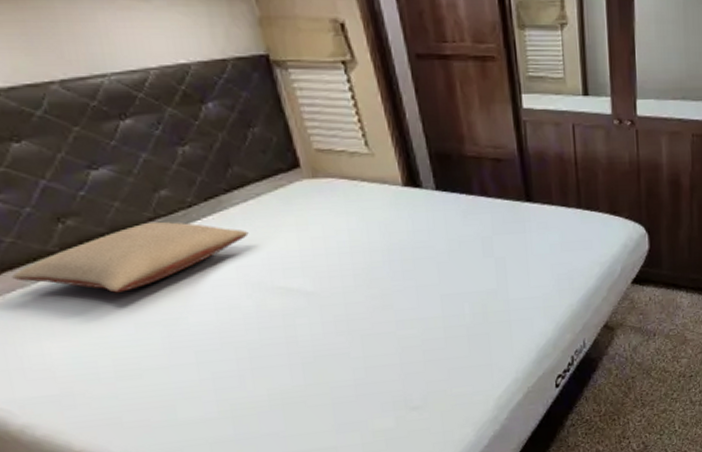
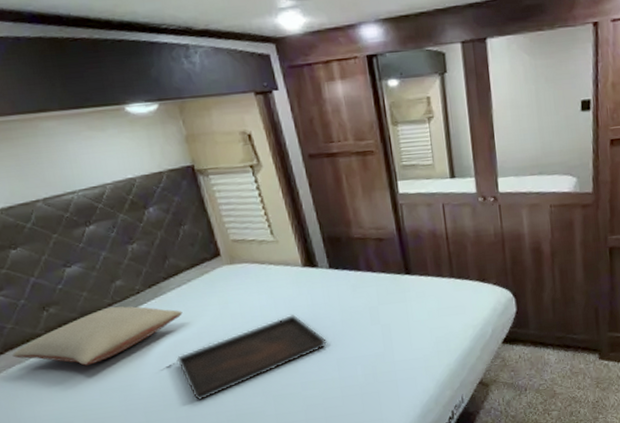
serving tray: none [238,241,429,339] -> present [176,315,327,401]

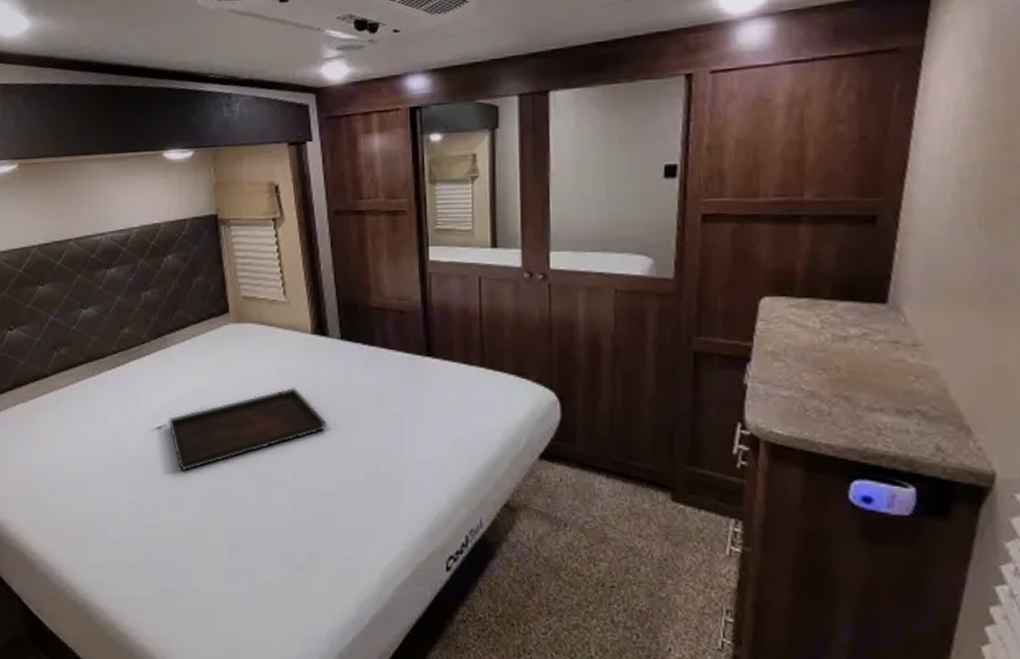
pillow: present [12,306,183,366] -> none [19,354,182,414]

